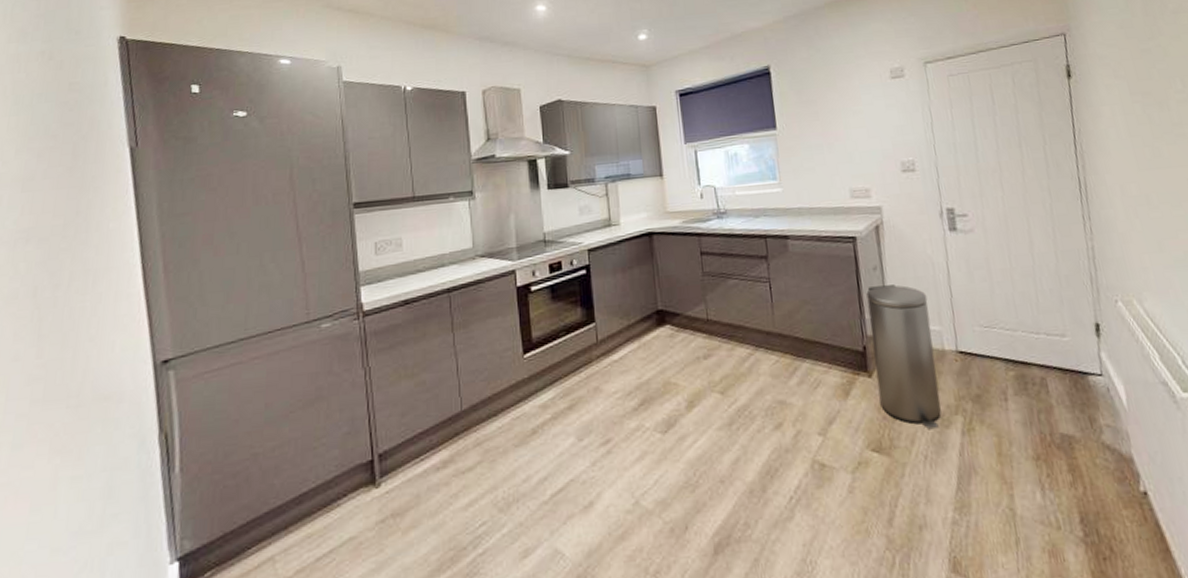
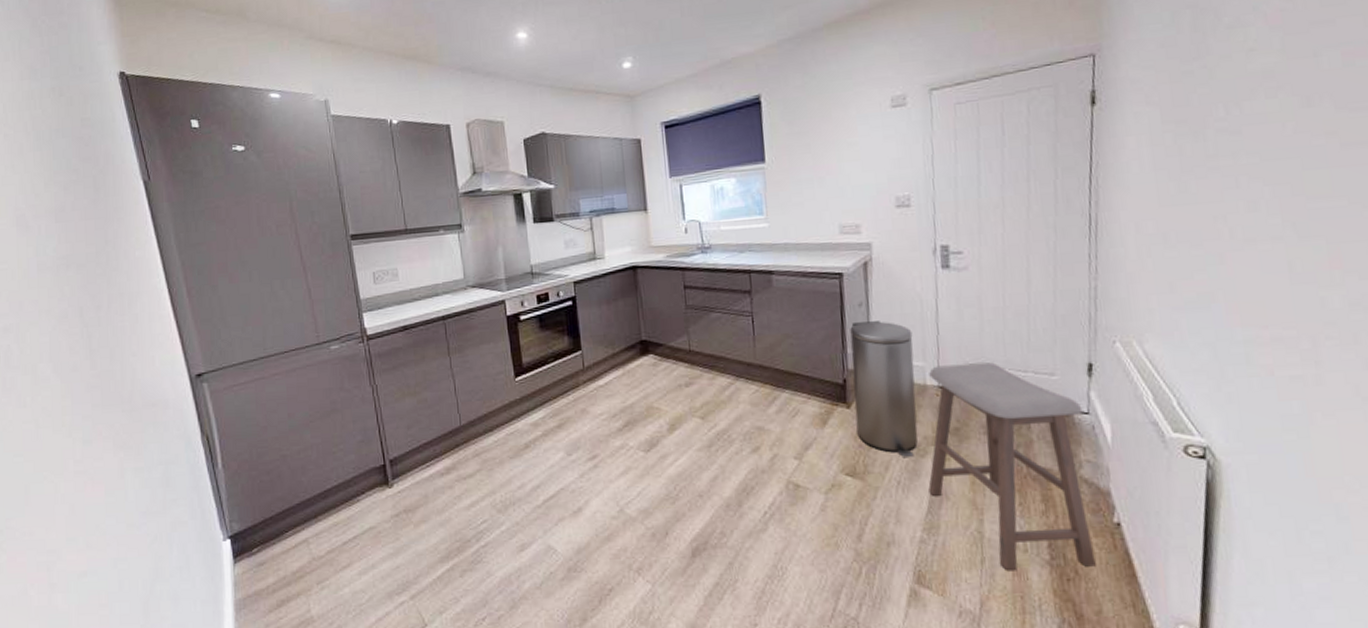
bar stool: none [946,325,1130,553] -> present [928,362,1096,572]

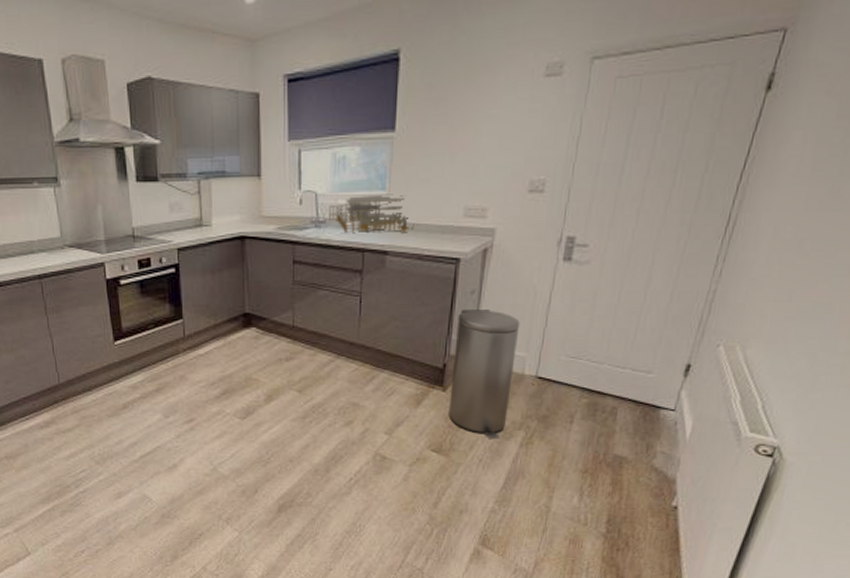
dish rack: none [713,217,795,256] -> present [329,194,414,233]
bar stool: present [928,362,1096,572] -> none [507,357,670,540]

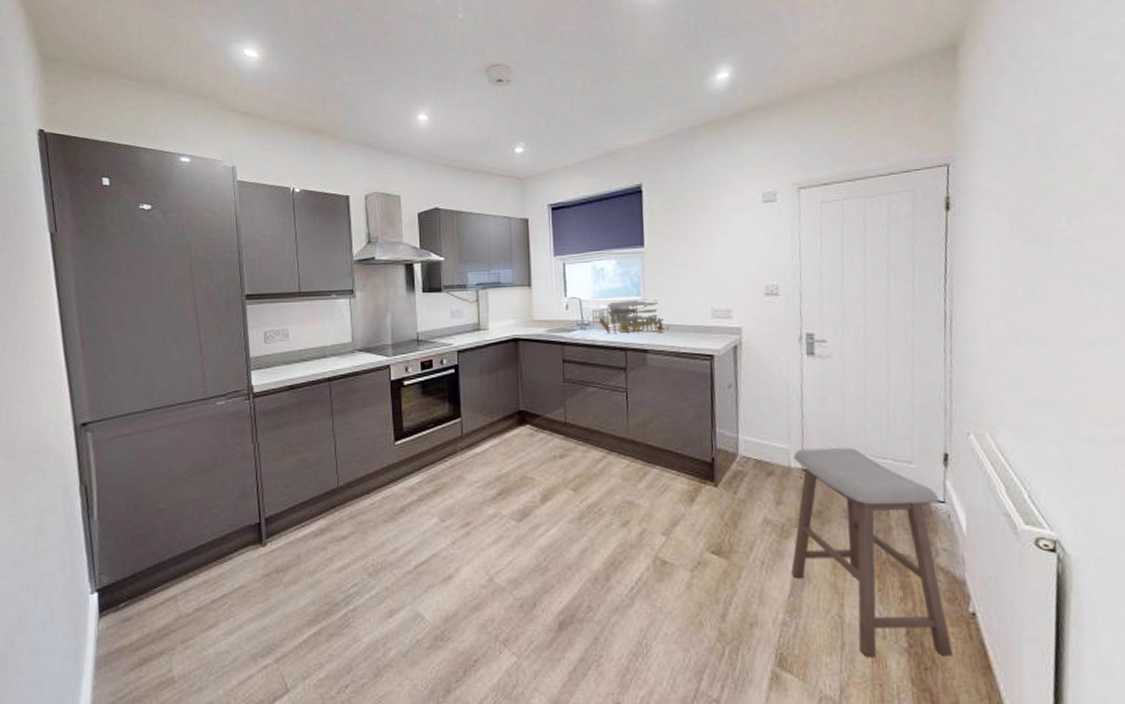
pedal bin: present [448,310,520,439] -> none [719,403,782,538]
bar stool: none [507,357,670,540] -> present [791,448,952,658]

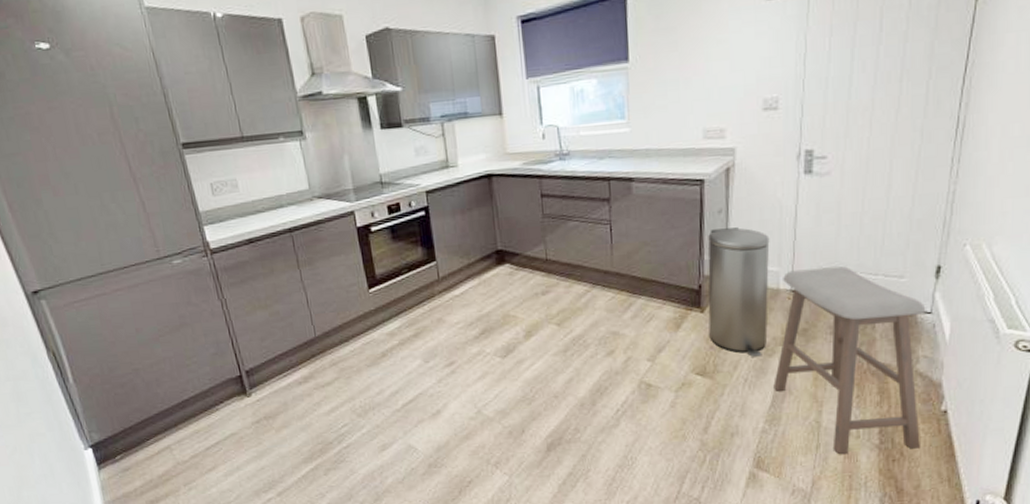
dish rack: present [592,299,669,333] -> none [572,122,657,163]
pedal bin: none [719,403,782,538] -> present [708,227,770,357]

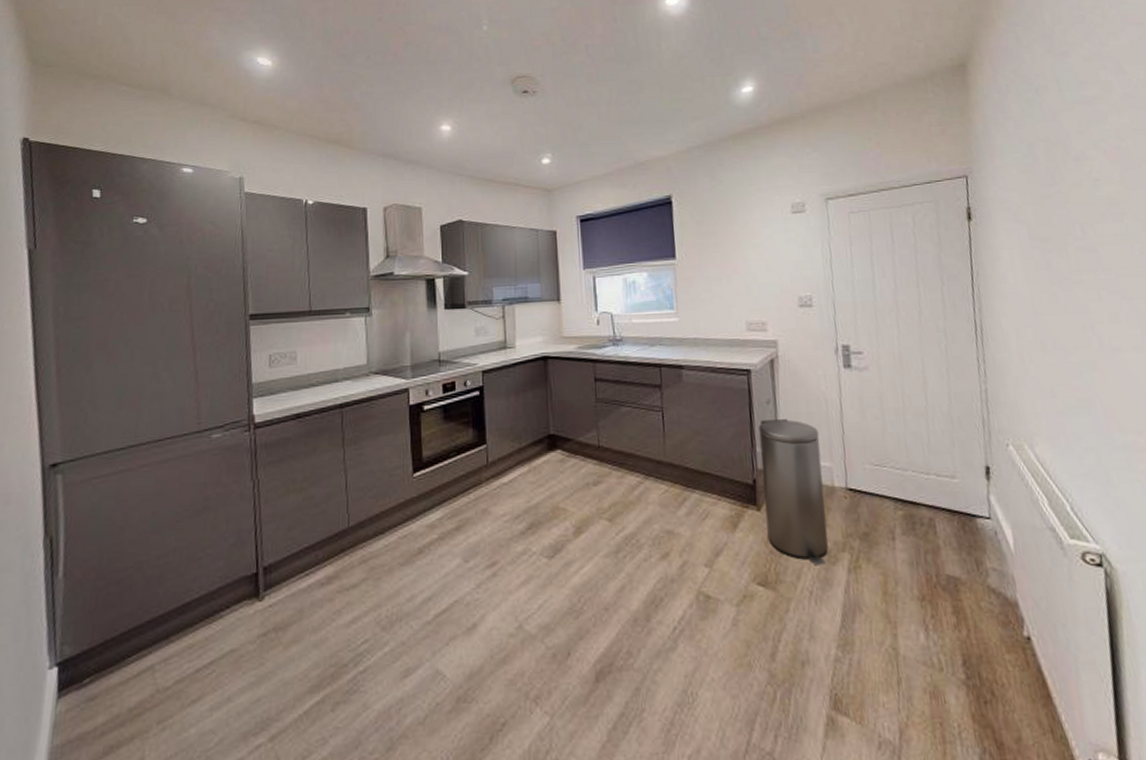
bar stool: present [773,266,926,455] -> none [836,464,1011,694]

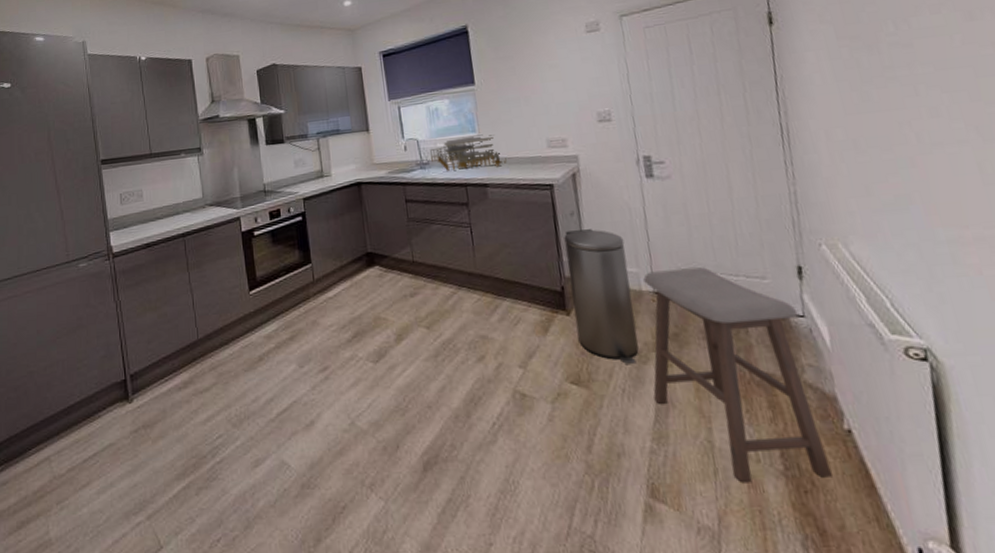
dish rack: none [625,312,704,349] -> present [430,134,507,171]
bar stool: none [836,464,1011,694] -> present [643,267,832,484]

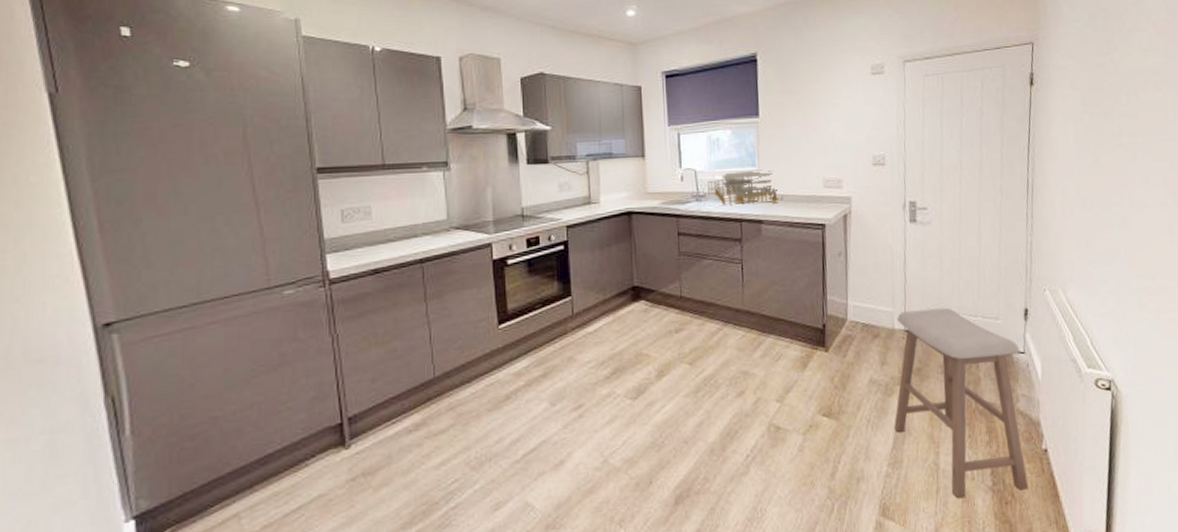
pedal bin: present [564,229,639,364] -> none [830,269,886,397]

